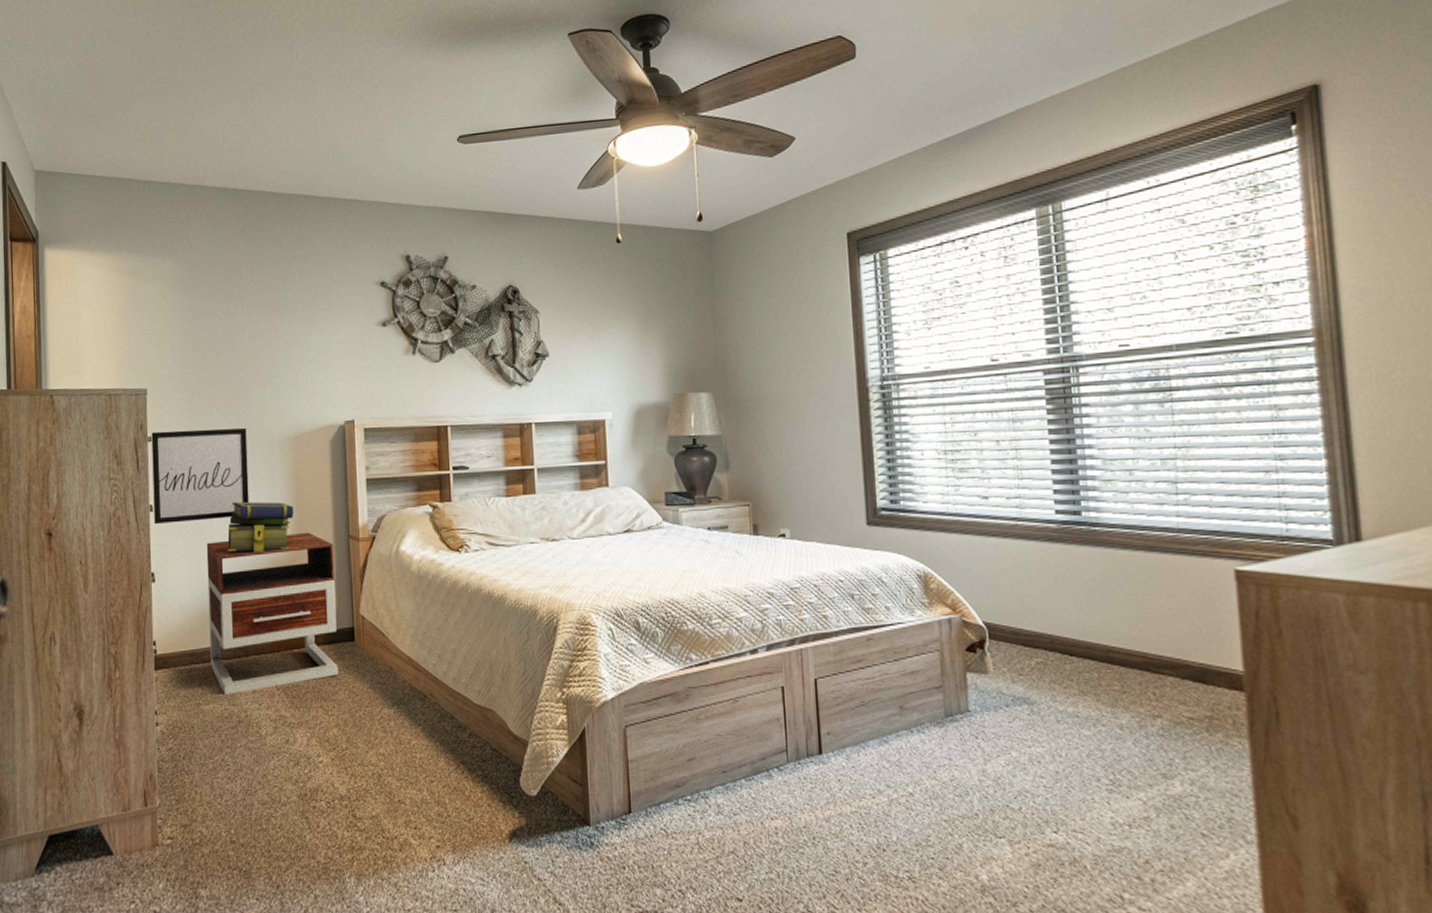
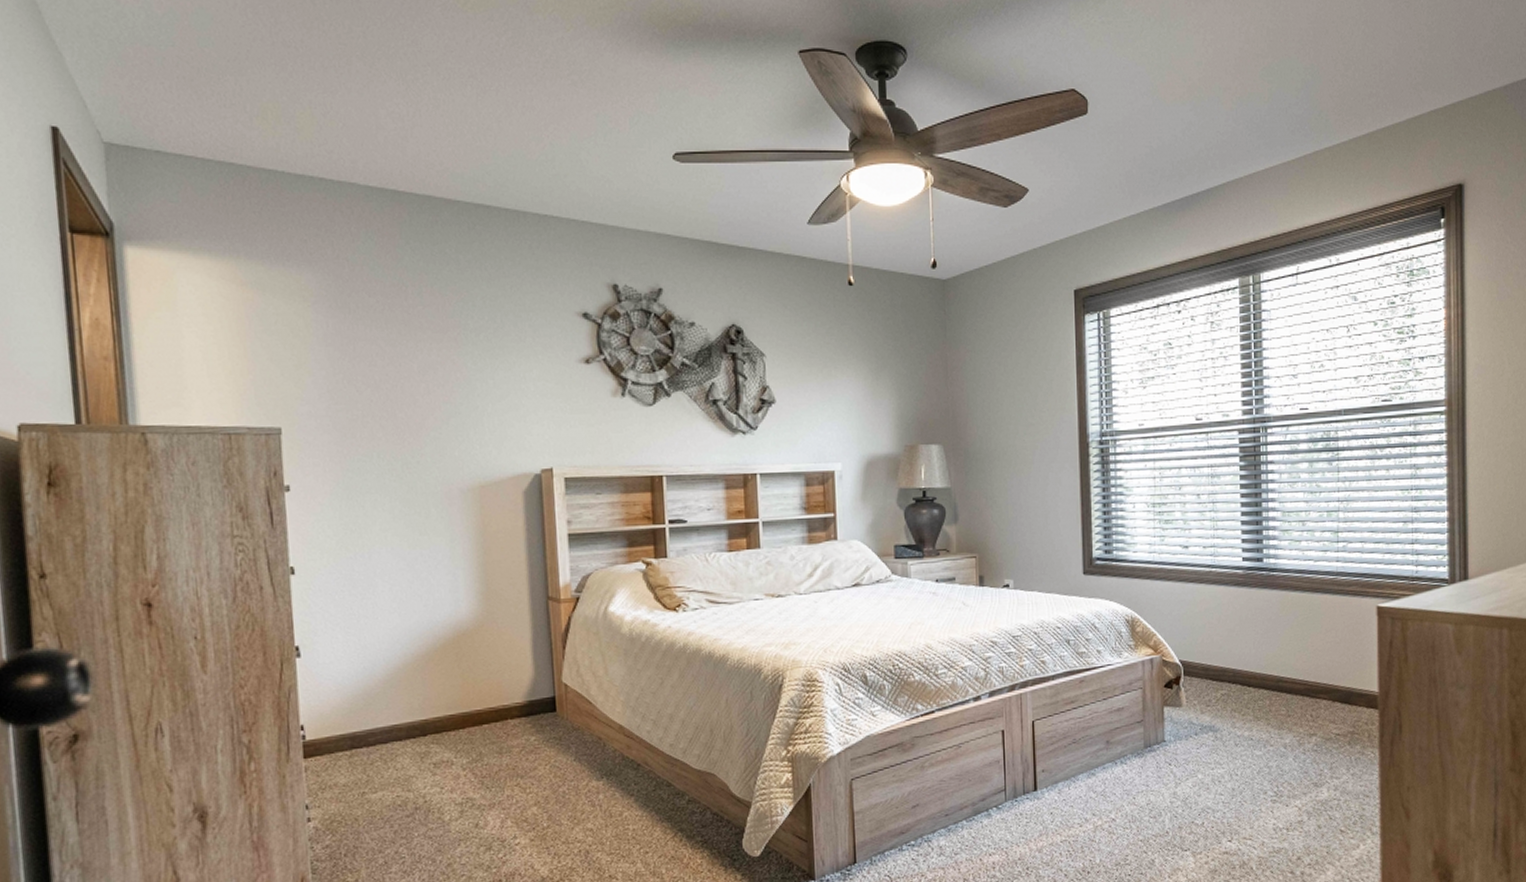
wall art: present [151,428,249,525] -> none [289,476,423,590]
nightstand: present [206,532,339,695] -> none [368,594,538,780]
stack of books: present [227,501,294,552] -> none [396,560,480,620]

